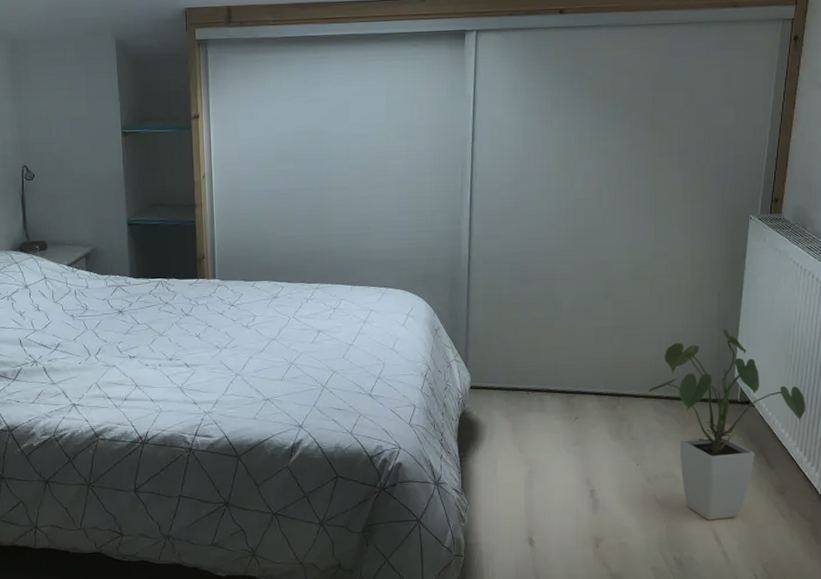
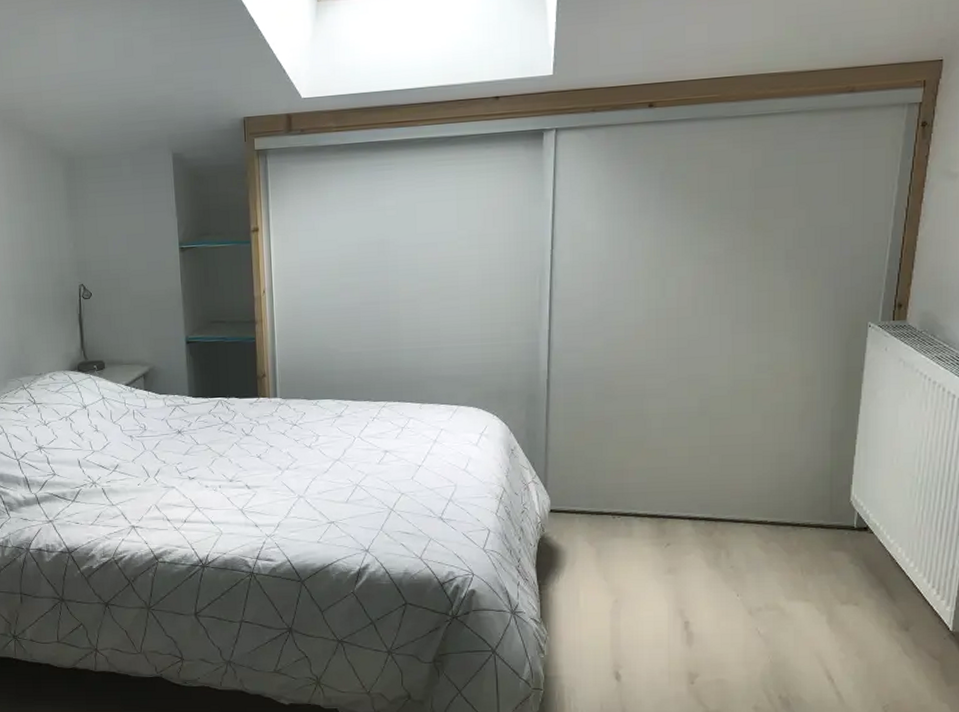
house plant: present [647,329,806,520] -> none [749,448,935,657]

